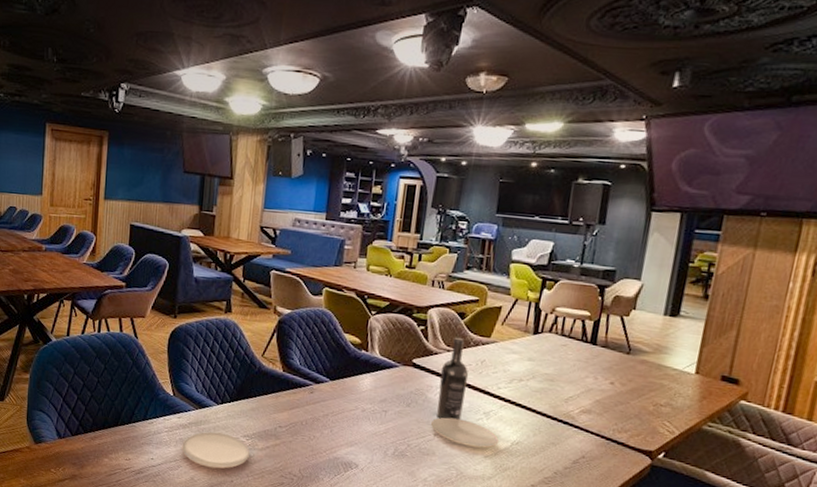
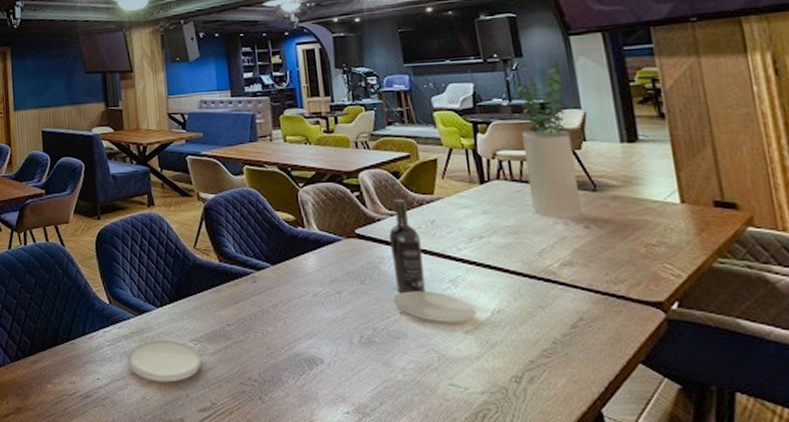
vase: none [571,231,637,375] -> present [516,58,581,218]

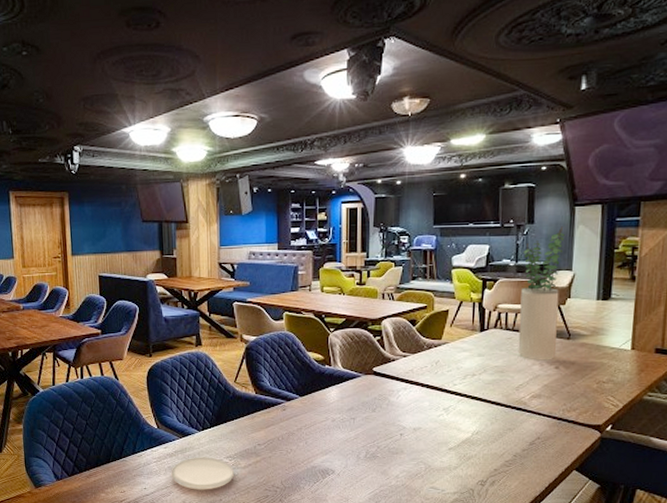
wine bottle: present [388,198,426,294] -> none [399,342,426,419]
plate: present [393,291,477,322] -> none [397,417,461,441]

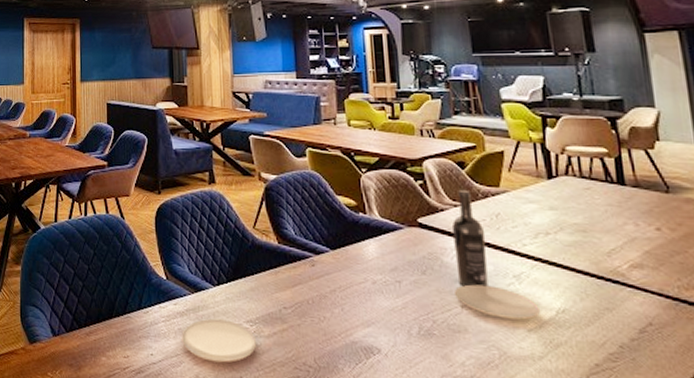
plate: none [397,417,461,441] -> present [455,284,541,320]
wine bottle: none [399,342,426,419] -> present [451,189,488,287]
vase: present [518,226,565,361] -> none [588,55,653,219]

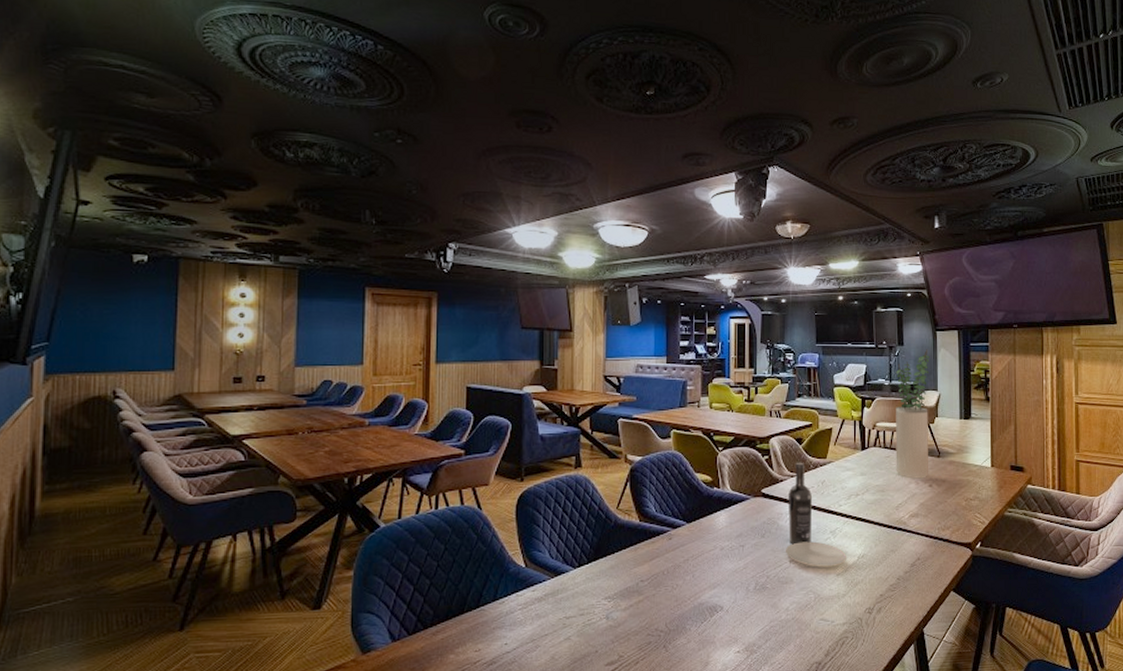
plate: present [182,318,257,363] -> none [539,599,614,642]
vase: none [588,55,653,219] -> present [896,349,930,479]

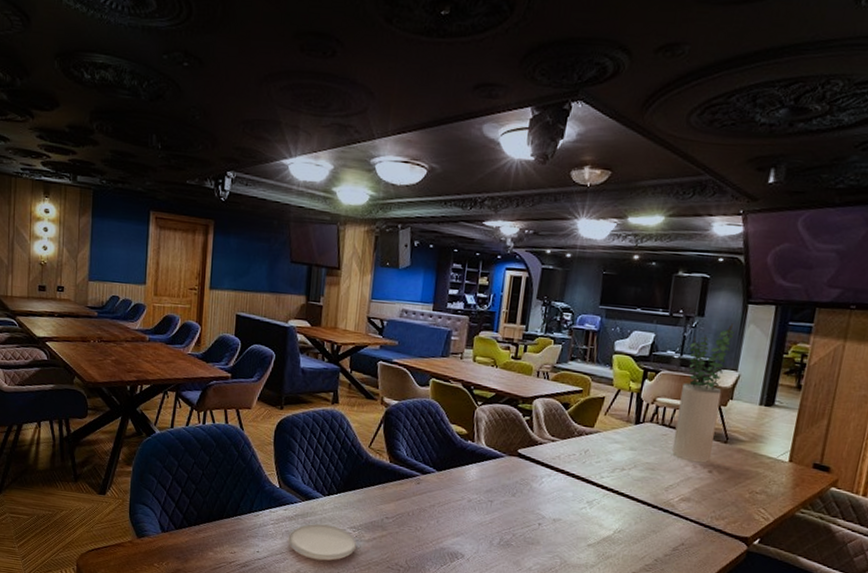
plate: none [539,599,614,642] -> present [288,523,357,561]
plate: present [786,541,847,567] -> none [536,506,602,537]
wine bottle: present [788,462,813,545] -> none [541,427,573,509]

